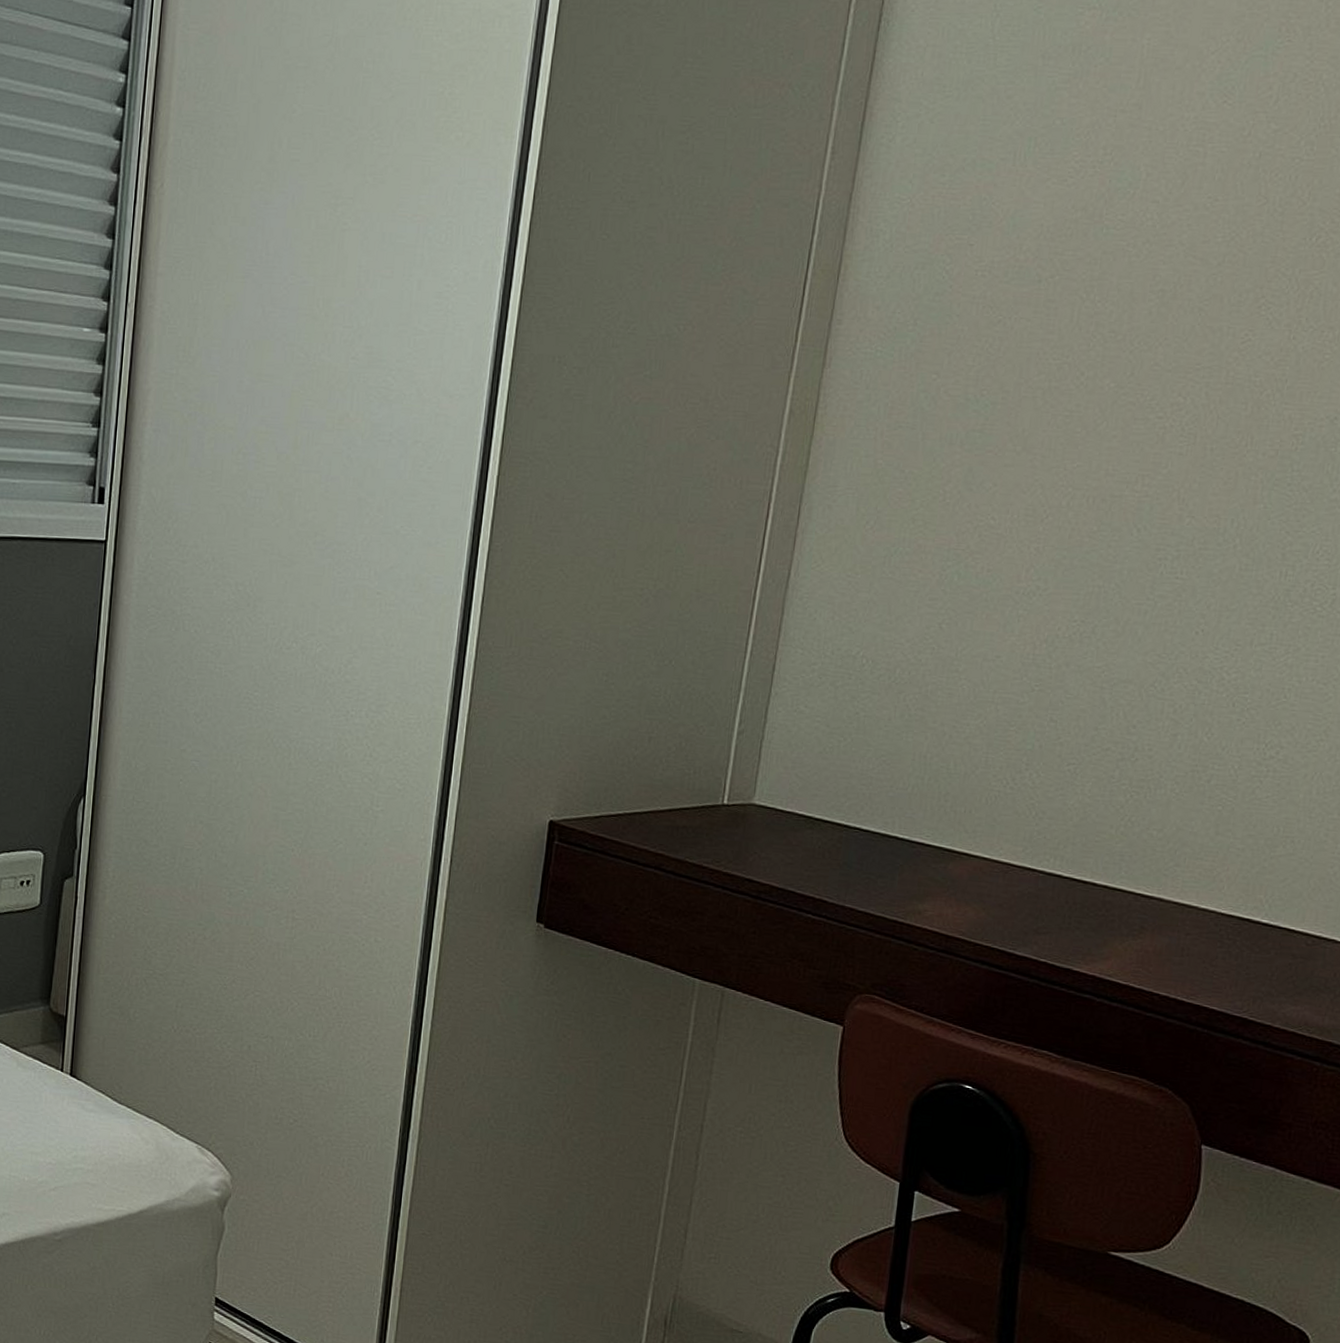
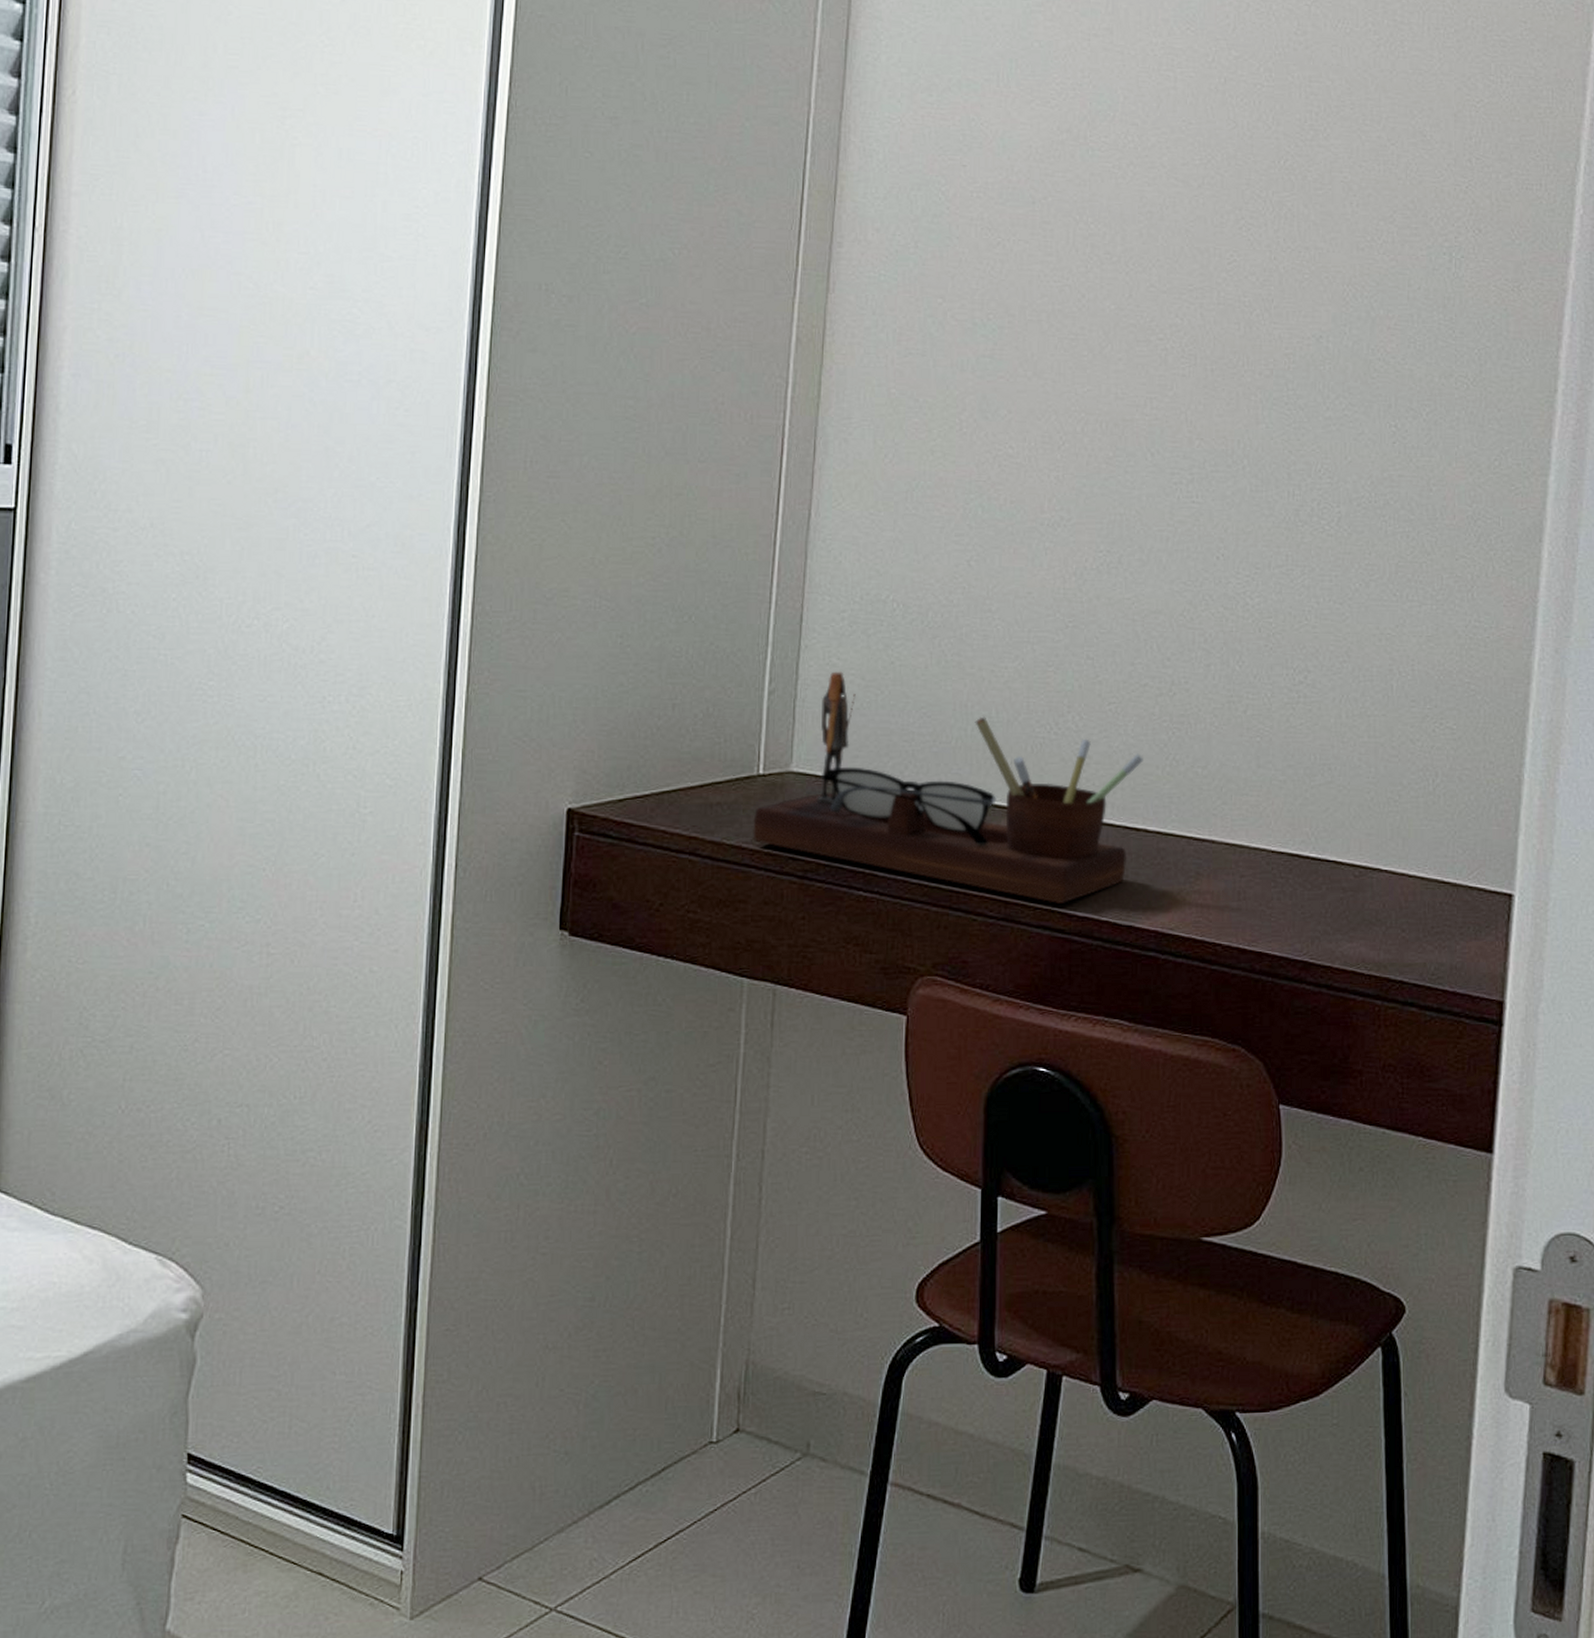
desk organizer: none [713,717,1098,943] -> present [753,671,1143,903]

